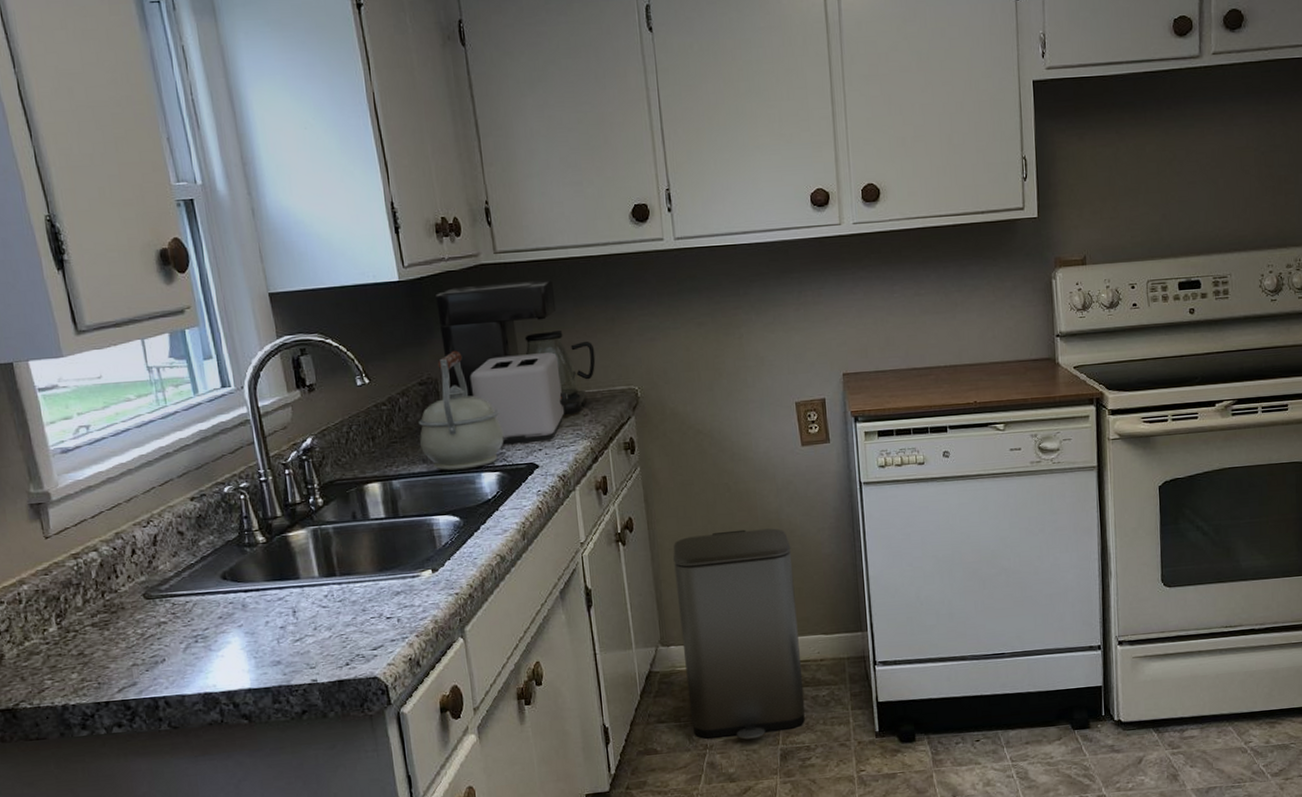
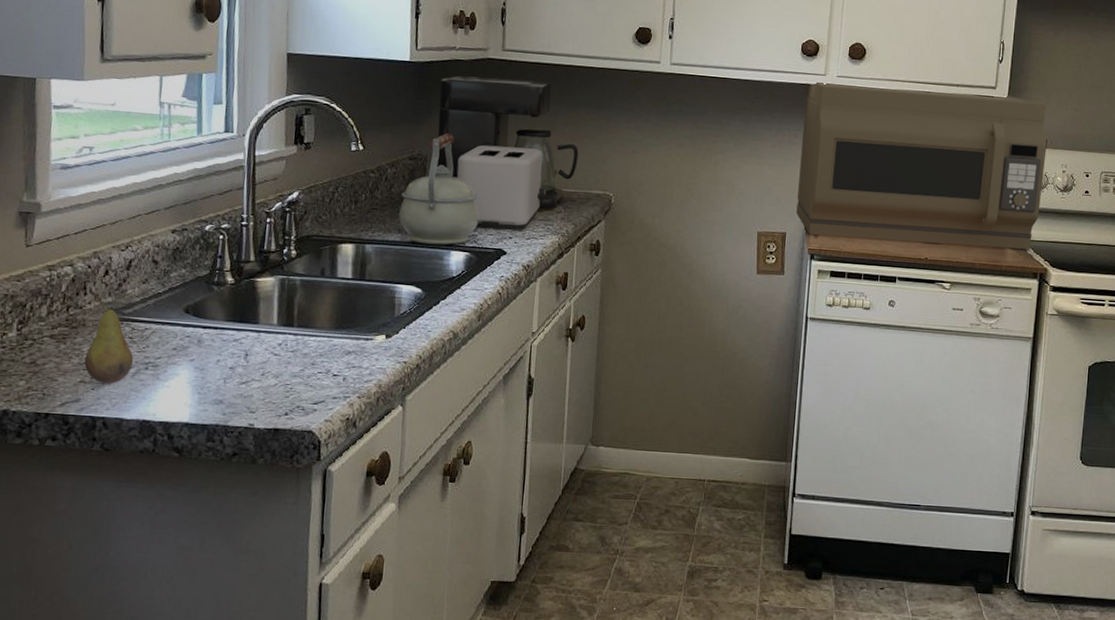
fruit: none [121,573,182,663] -> present [84,291,134,384]
pedal bin: present [673,528,805,740] -> none [607,343,732,552]
microwave: none [822,214,1088,397] -> present [796,82,1047,250]

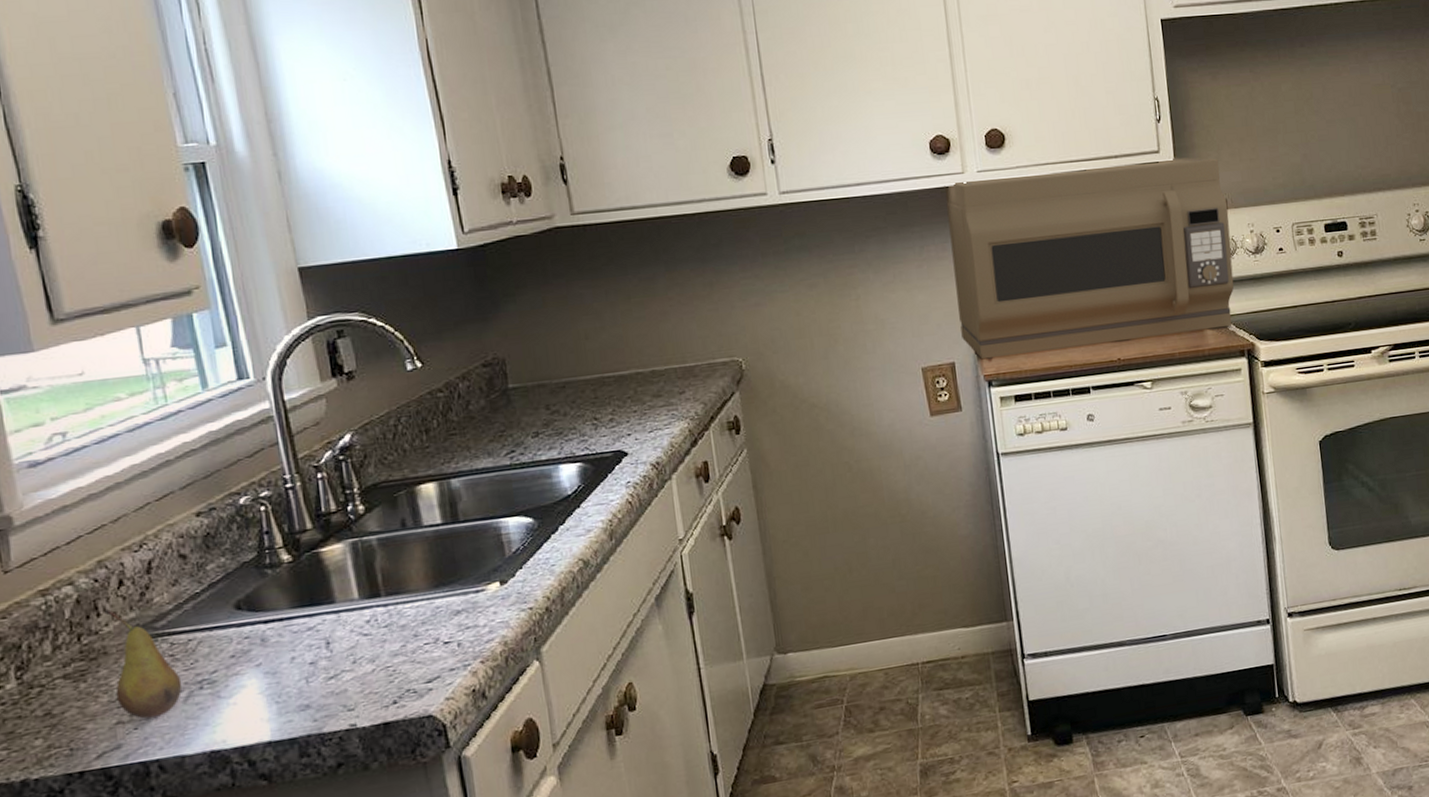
kettle: present [398,133,480,246] -> none [482,325,586,465]
coffee maker: present [437,75,579,210] -> none [502,242,693,395]
toaster: present [457,144,546,231] -> none [544,323,661,432]

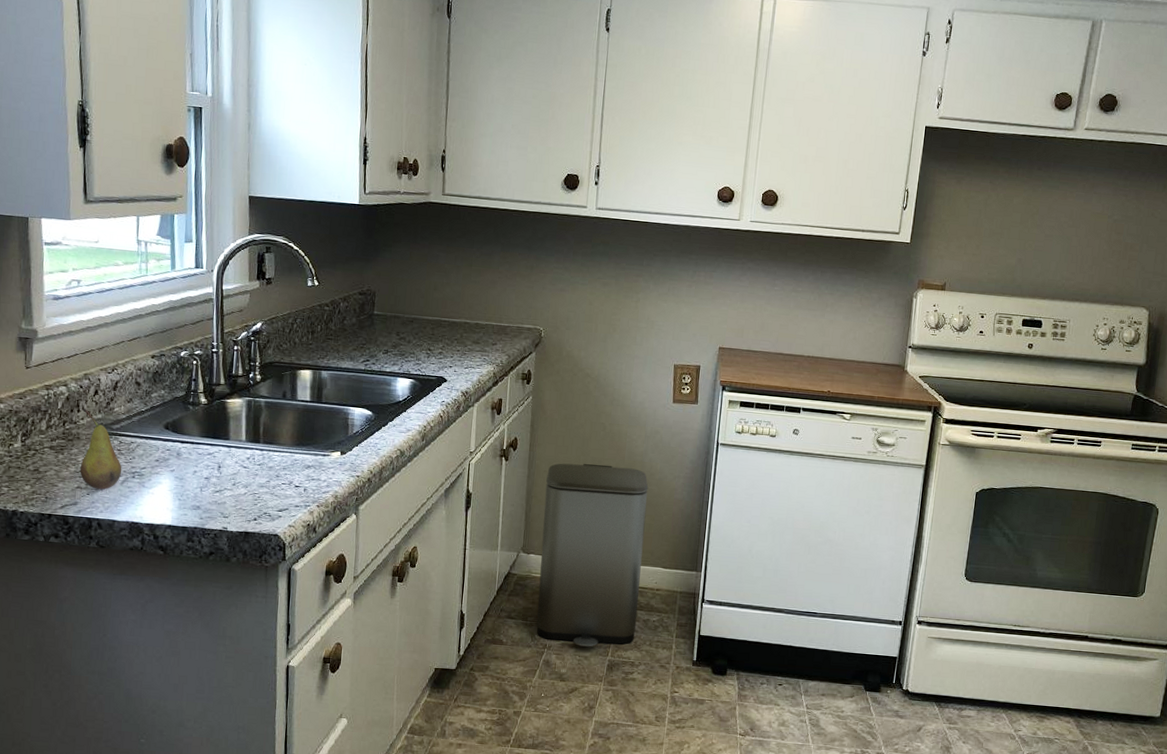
pedal bin: none [787,510,947,759] -> present [536,463,649,647]
microwave: present [944,157,1234,360] -> none [710,227,947,385]

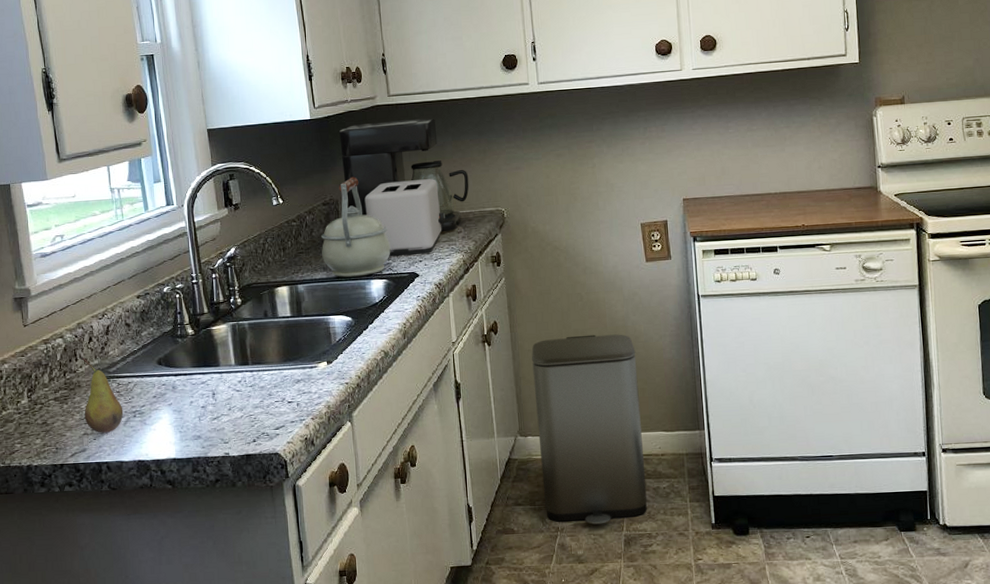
kettle: none [350,270,423,373] -> present [321,176,391,278]
coffee maker: none [384,218,512,342] -> present [339,118,469,233]
toaster: none [402,282,482,361] -> present [364,179,445,257]

